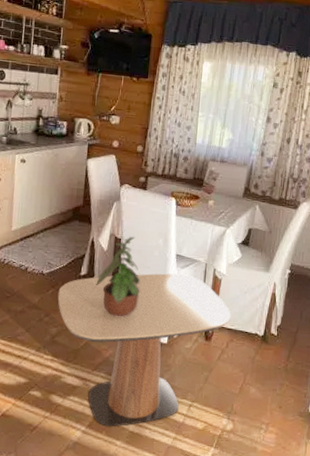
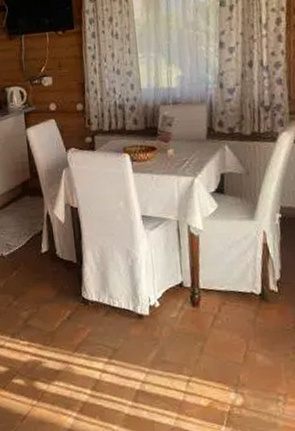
side table: present [57,273,231,427] -> none [22,236,218,411]
potted plant: present [96,235,141,318] -> none [59,203,110,293]

